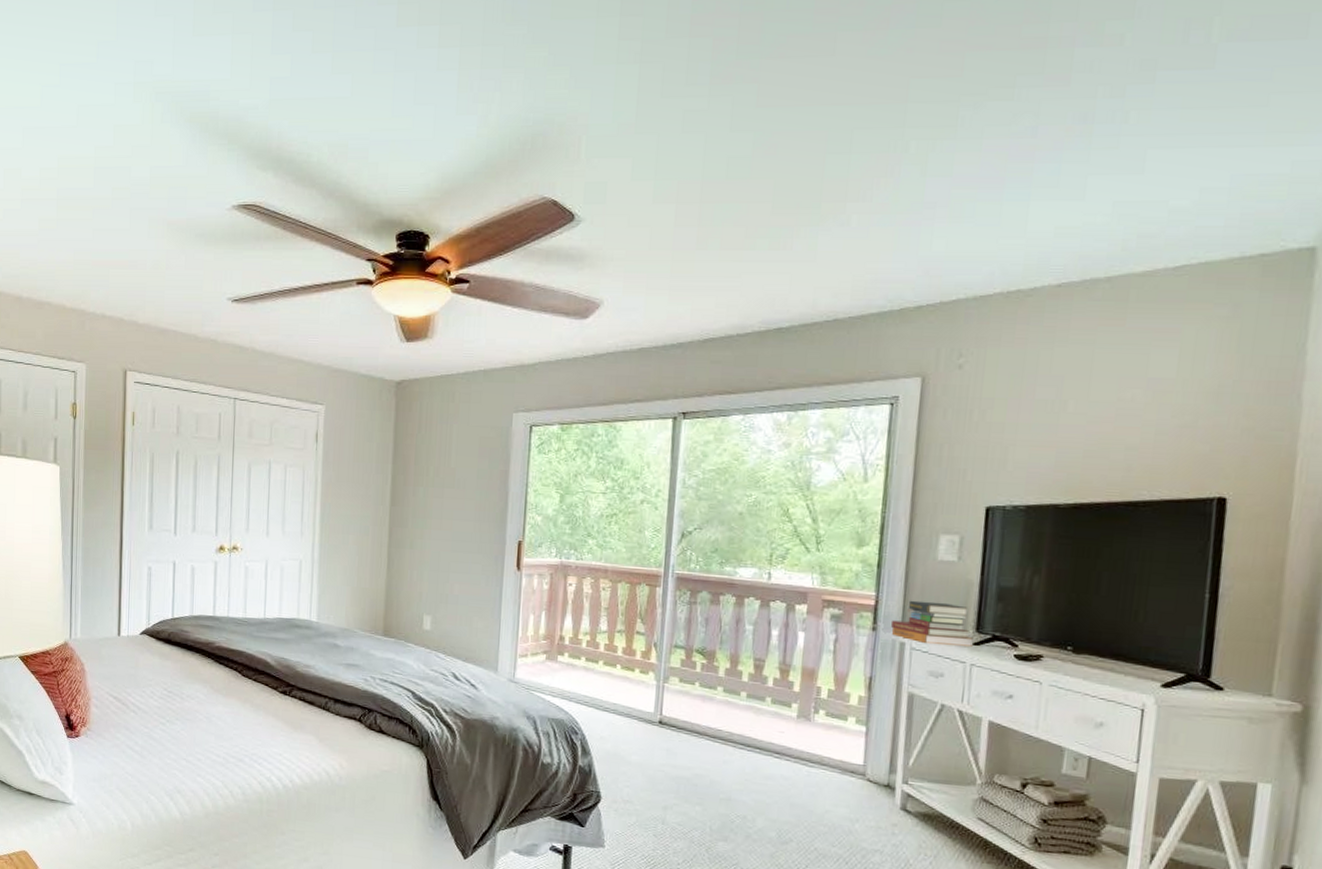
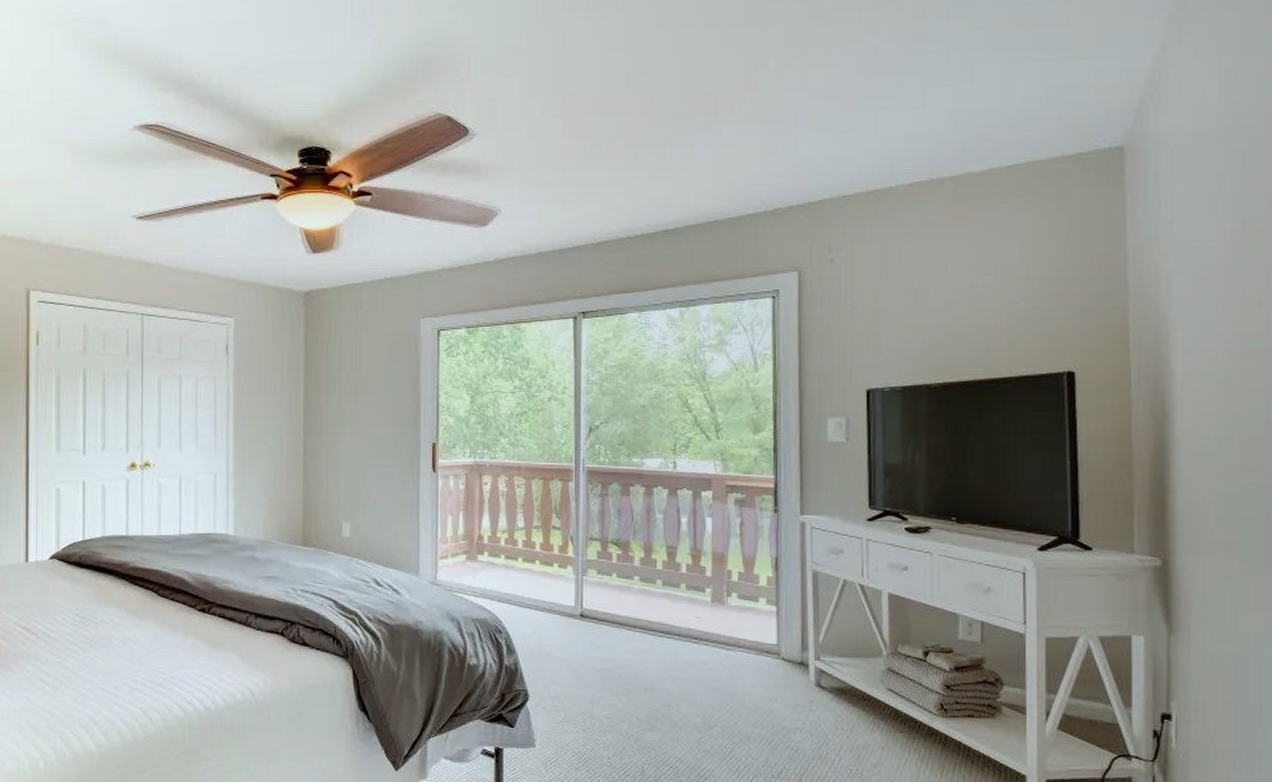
books: present [891,600,973,648] -> none [791,481,867,524]

